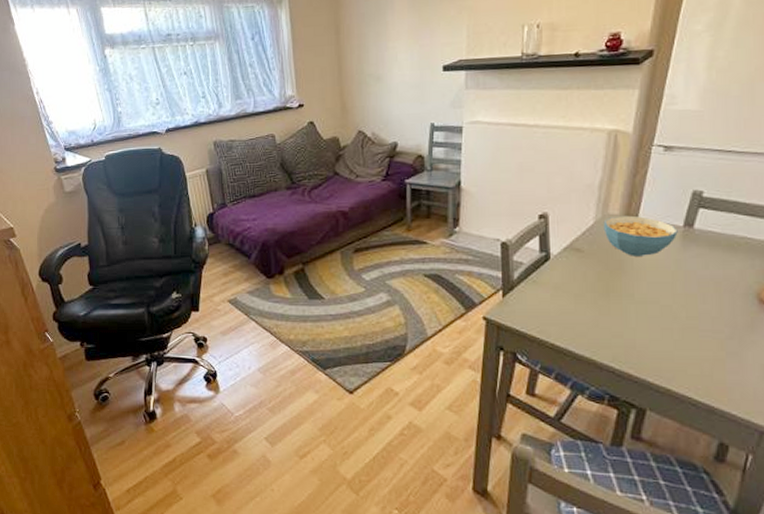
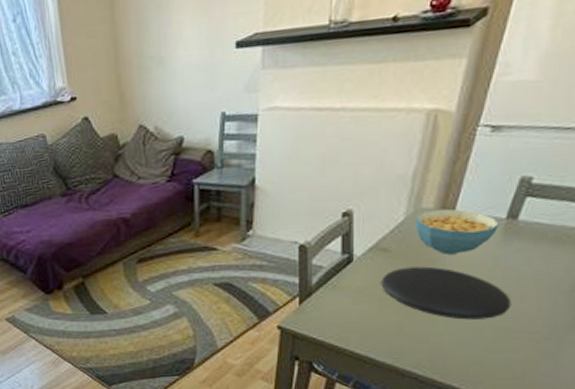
plate: none [576,266,695,318] -> present [381,266,512,320]

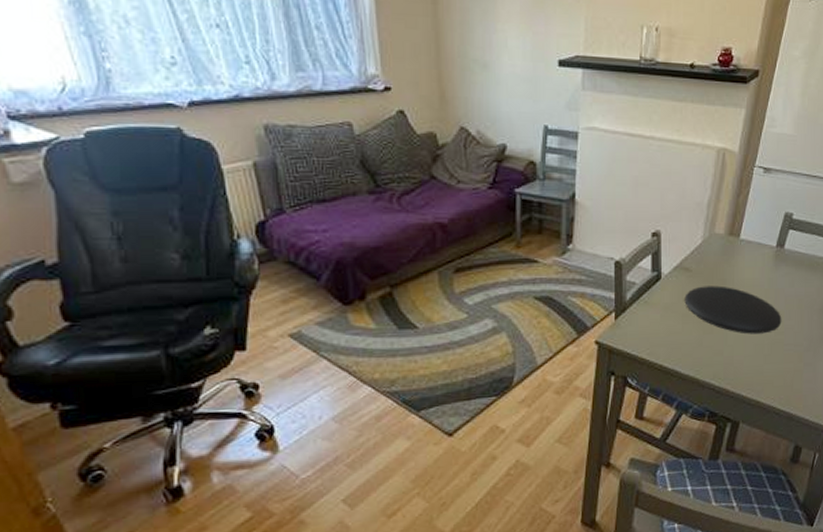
cereal bowl: present [415,209,500,255] -> none [710,235,772,275]

